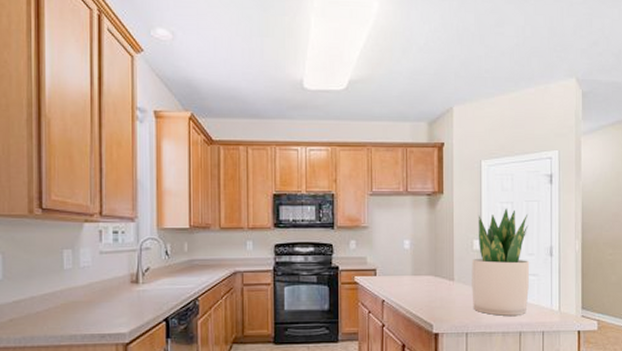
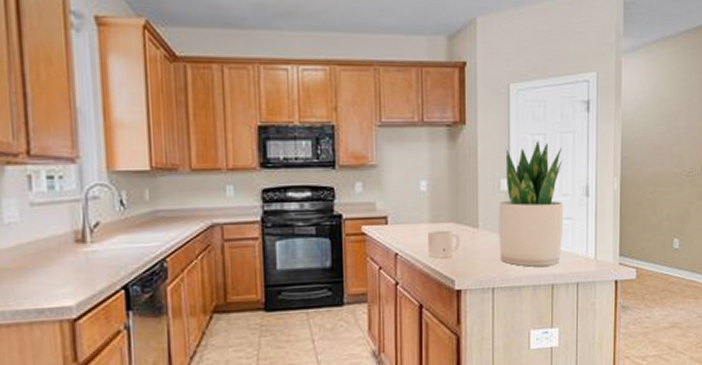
mug: none [410,282,437,306] -> present [428,230,460,259]

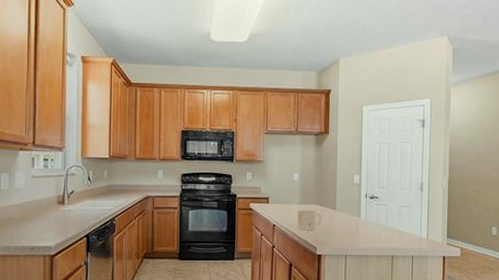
planter: present [498,141,564,267] -> none [351,148,403,241]

